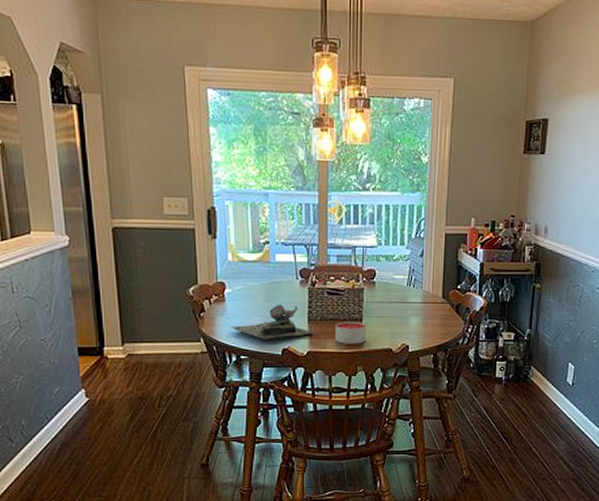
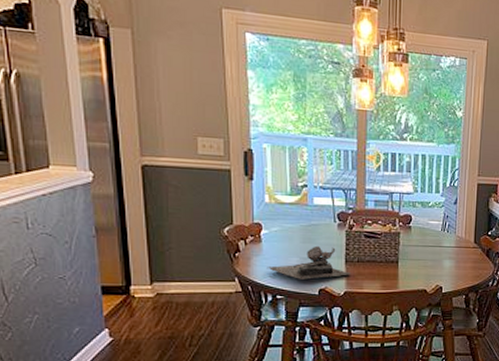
candle: present [335,321,367,344] -> none [372,263,402,285]

